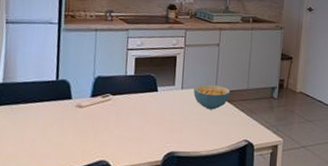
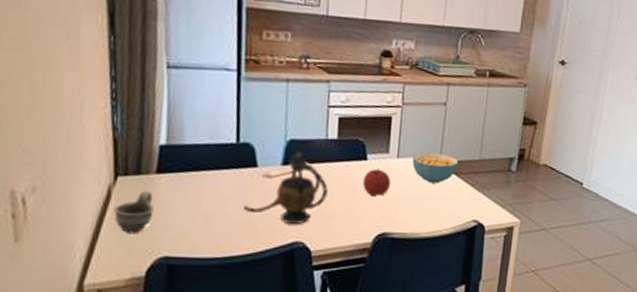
teapot: none [60,85,127,146] -> present [243,150,328,224]
fruit: none [154,98,177,121] -> present [362,168,391,196]

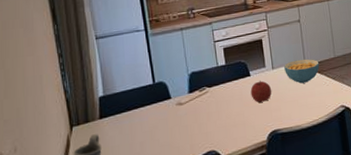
teapot: present [243,150,328,224] -> none [166,79,226,138]

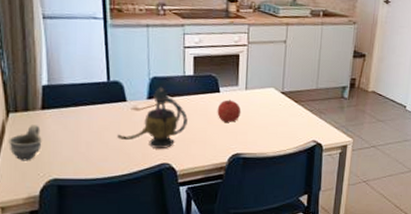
teapot: none [166,79,226,138] -> present [117,86,188,148]
cereal bowl: present [284,59,320,84] -> none [259,84,299,111]

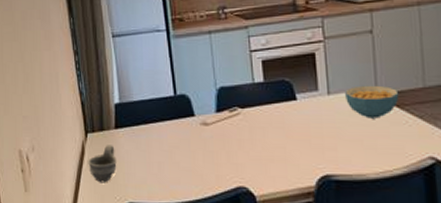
teapot: present [117,86,188,148] -> none [188,97,263,169]
fruit: present [217,99,242,122] -> none [295,108,326,136]
cereal bowl: none [259,84,299,111] -> present [345,85,399,118]

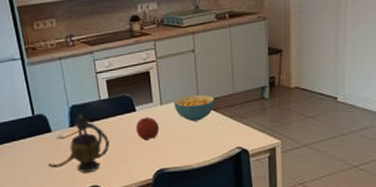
teapot: none [188,97,263,169] -> present [48,113,110,172]
fruit: none [295,108,326,136] -> present [135,117,160,140]

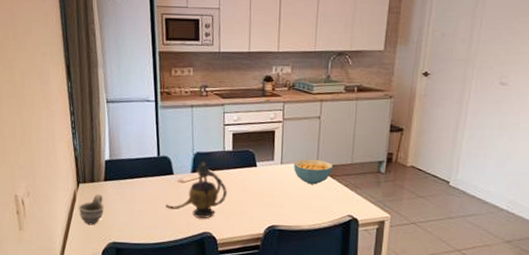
fruit: present [135,117,160,140] -> none [254,173,277,195]

